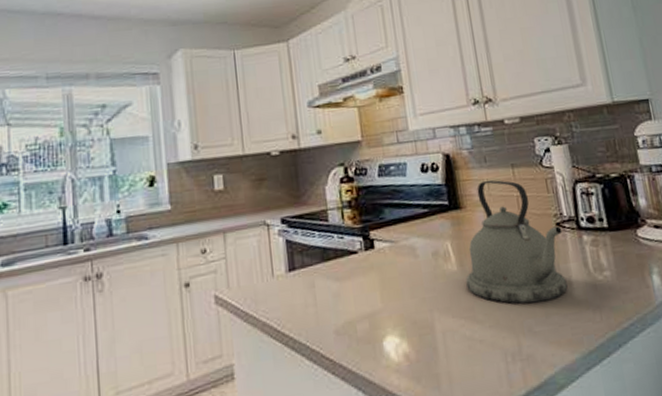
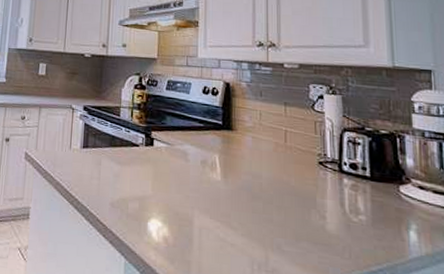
kettle: present [465,180,568,304] -> none [227,111,324,227]

